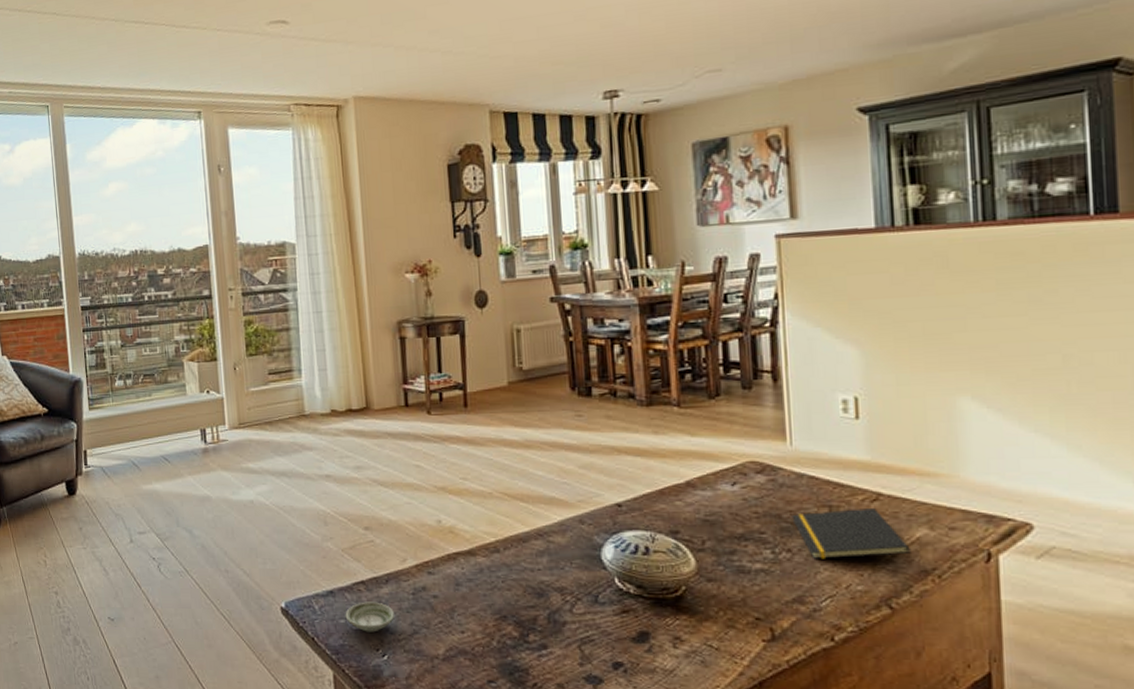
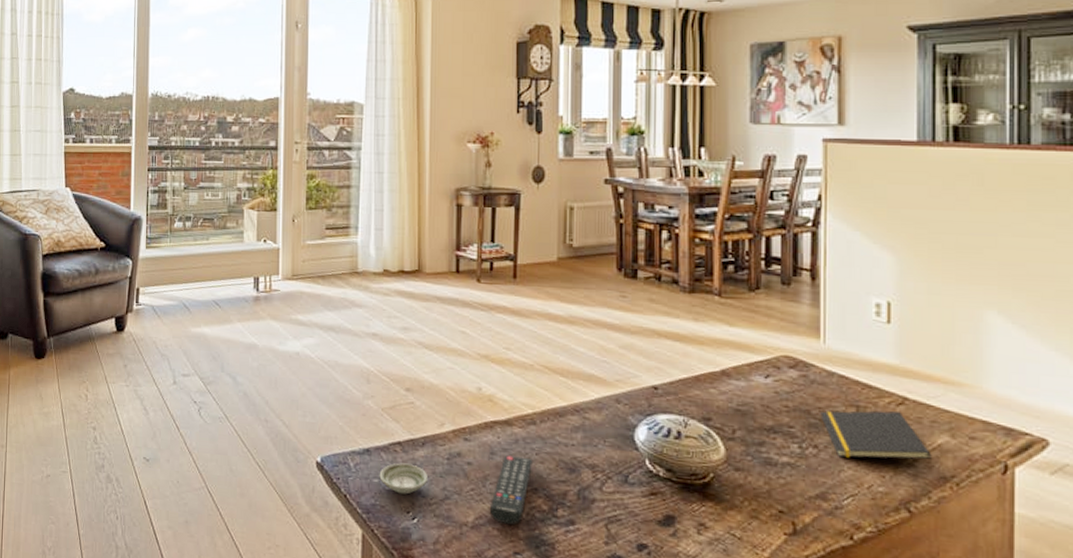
remote control: none [459,585,500,655] -> present [489,455,532,526]

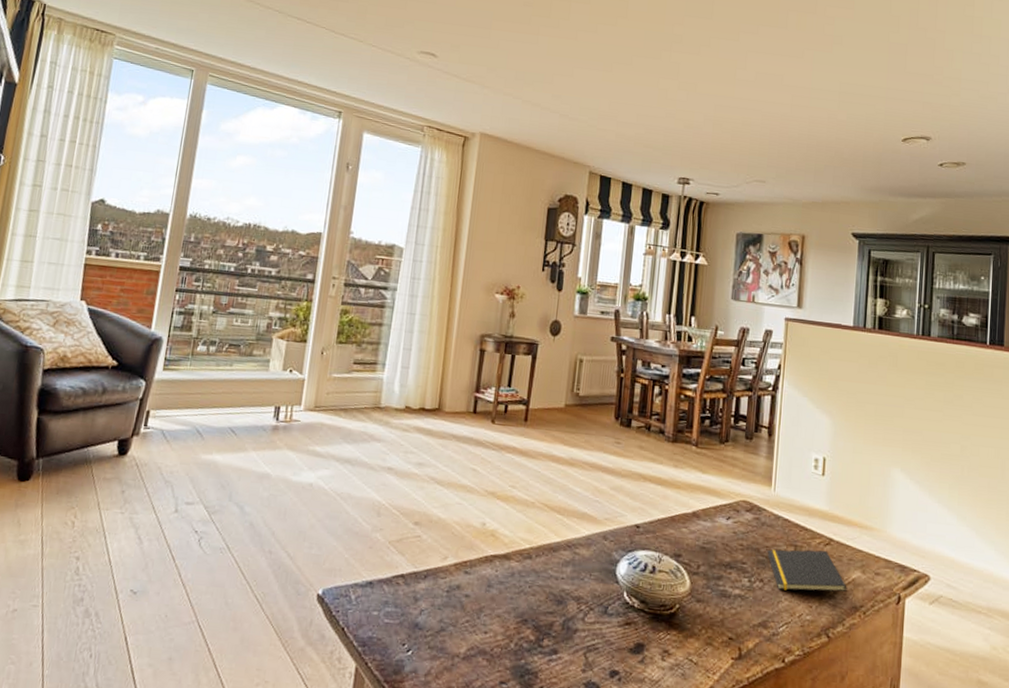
saucer: present [379,463,429,494] -> none [379,595,427,627]
remote control: present [489,455,532,526] -> none [481,588,525,656]

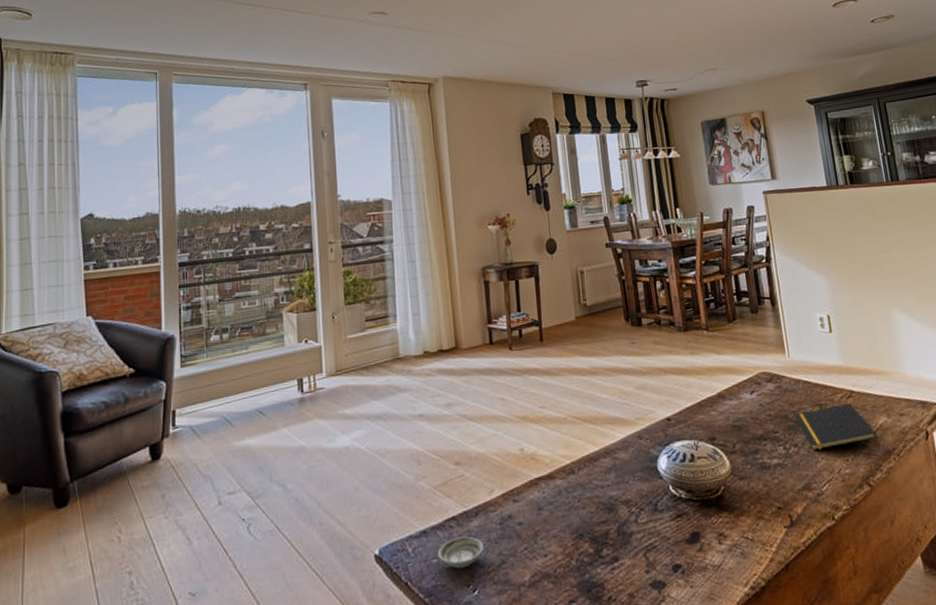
saucer: none [379,595,427,627] -> present [437,536,485,569]

